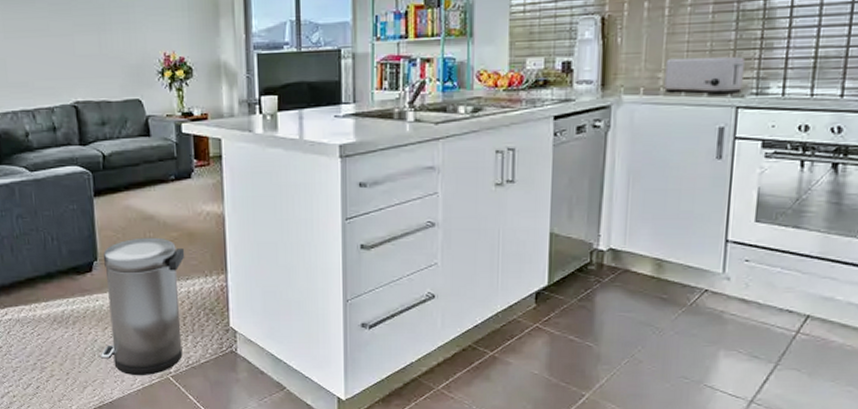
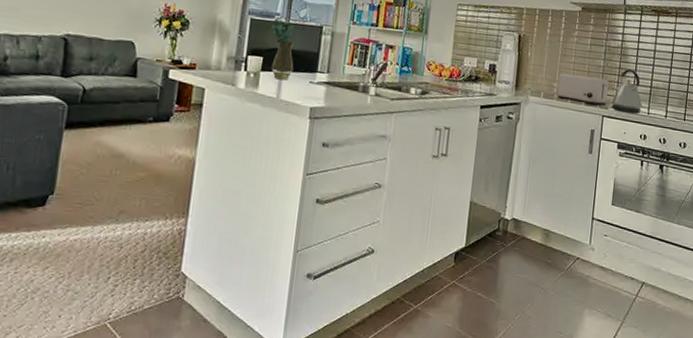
pedal bin: present [100,237,185,375] -> none [33,174,150,321]
vase: none [282,46,314,118] -> present [271,16,295,80]
kettle: none [749,36,802,99] -> present [611,68,643,114]

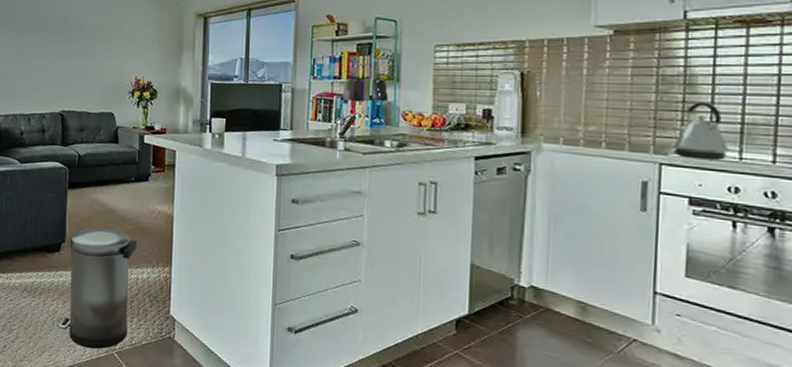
pedal bin: none [33,174,150,321] -> present [58,227,138,349]
vase: present [271,16,295,80] -> none [232,78,256,139]
books: none [377,26,417,52] -> present [342,77,388,102]
toaster: present [557,73,609,106] -> none [584,113,666,151]

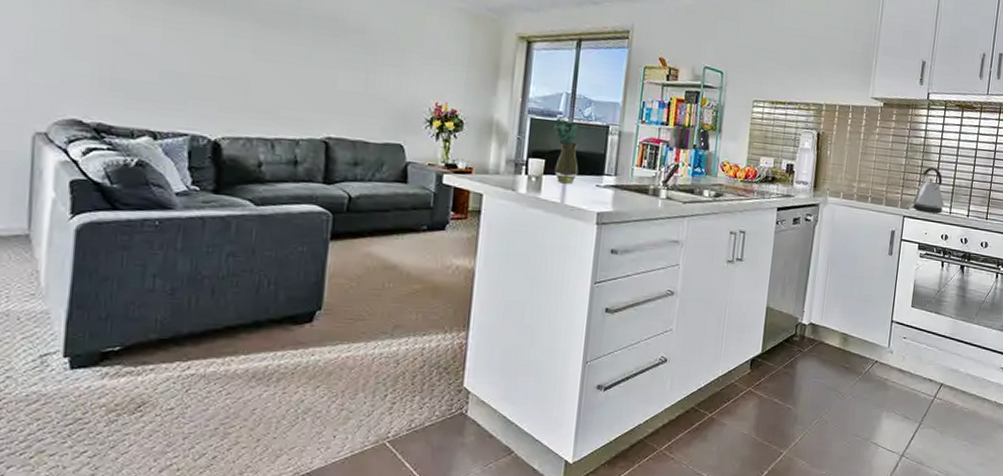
pedal bin: present [58,227,138,349] -> none [304,287,426,441]
vase: none [232,78,256,139] -> present [554,115,579,184]

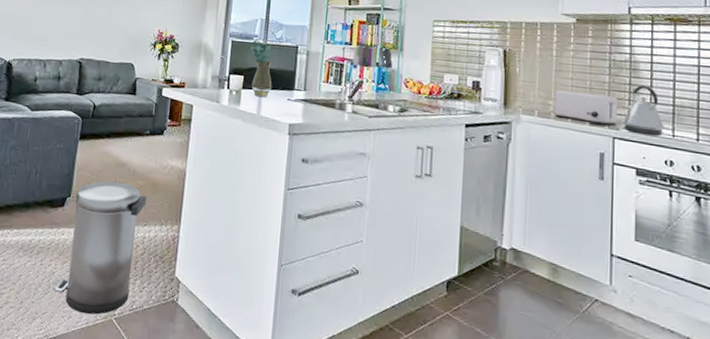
pedal bin: none [304,287,426,441] -> present [54,181,147,315]
toaster: none [857,172,910,206] -> present [554,90,617,126]

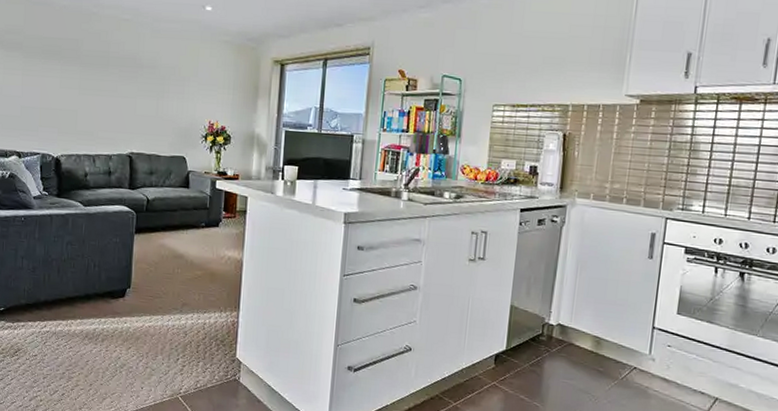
pedal bin: present [54,181,147,315] -> none [121,272,206,394]
vase: present [251,37,272,98] -> none [305,127,327,188]
toaster: present [554,90,617,126] -> none [609,173,674,207]
kettle: present [623,84,664,137] -> none [677,165,718,216]

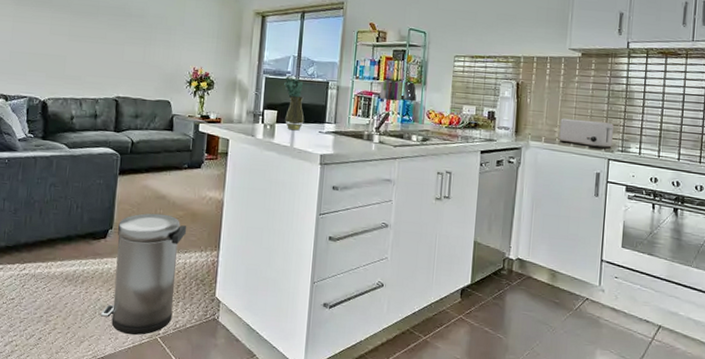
pedal bin: none [121,272,206,394] -> present [100,213,187,335]
vase: none [305,127,327,188] -> present [284,74,305,131]
toaster: none [609,173,674,207] -> present [559,118,614,149]

